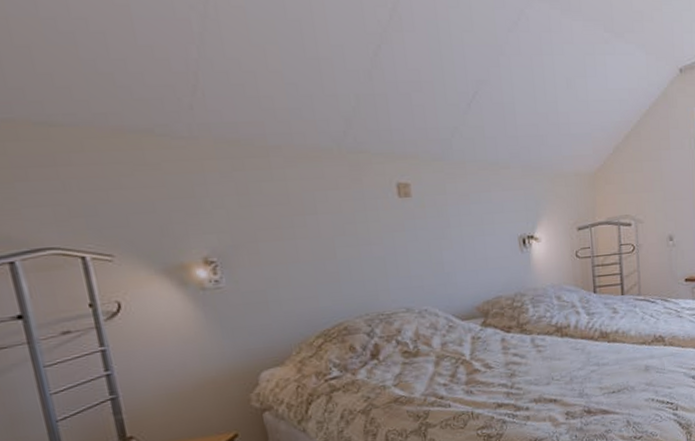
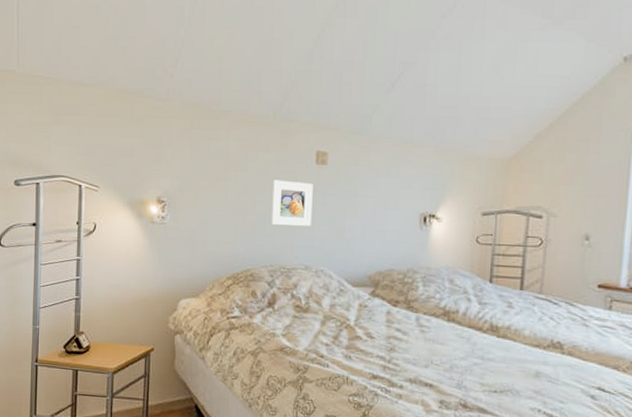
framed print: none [350,218,405,271] -> present [270,180,313,227]

